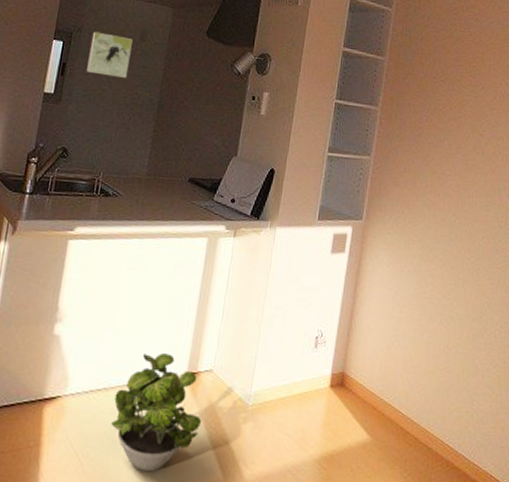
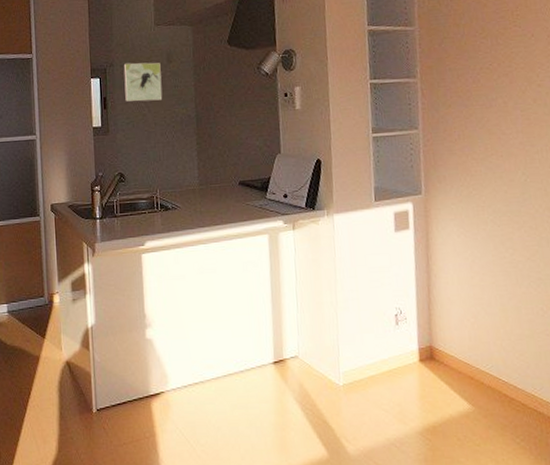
potted plant: present [111,353,202,471] -> none [212,345,297,452]

